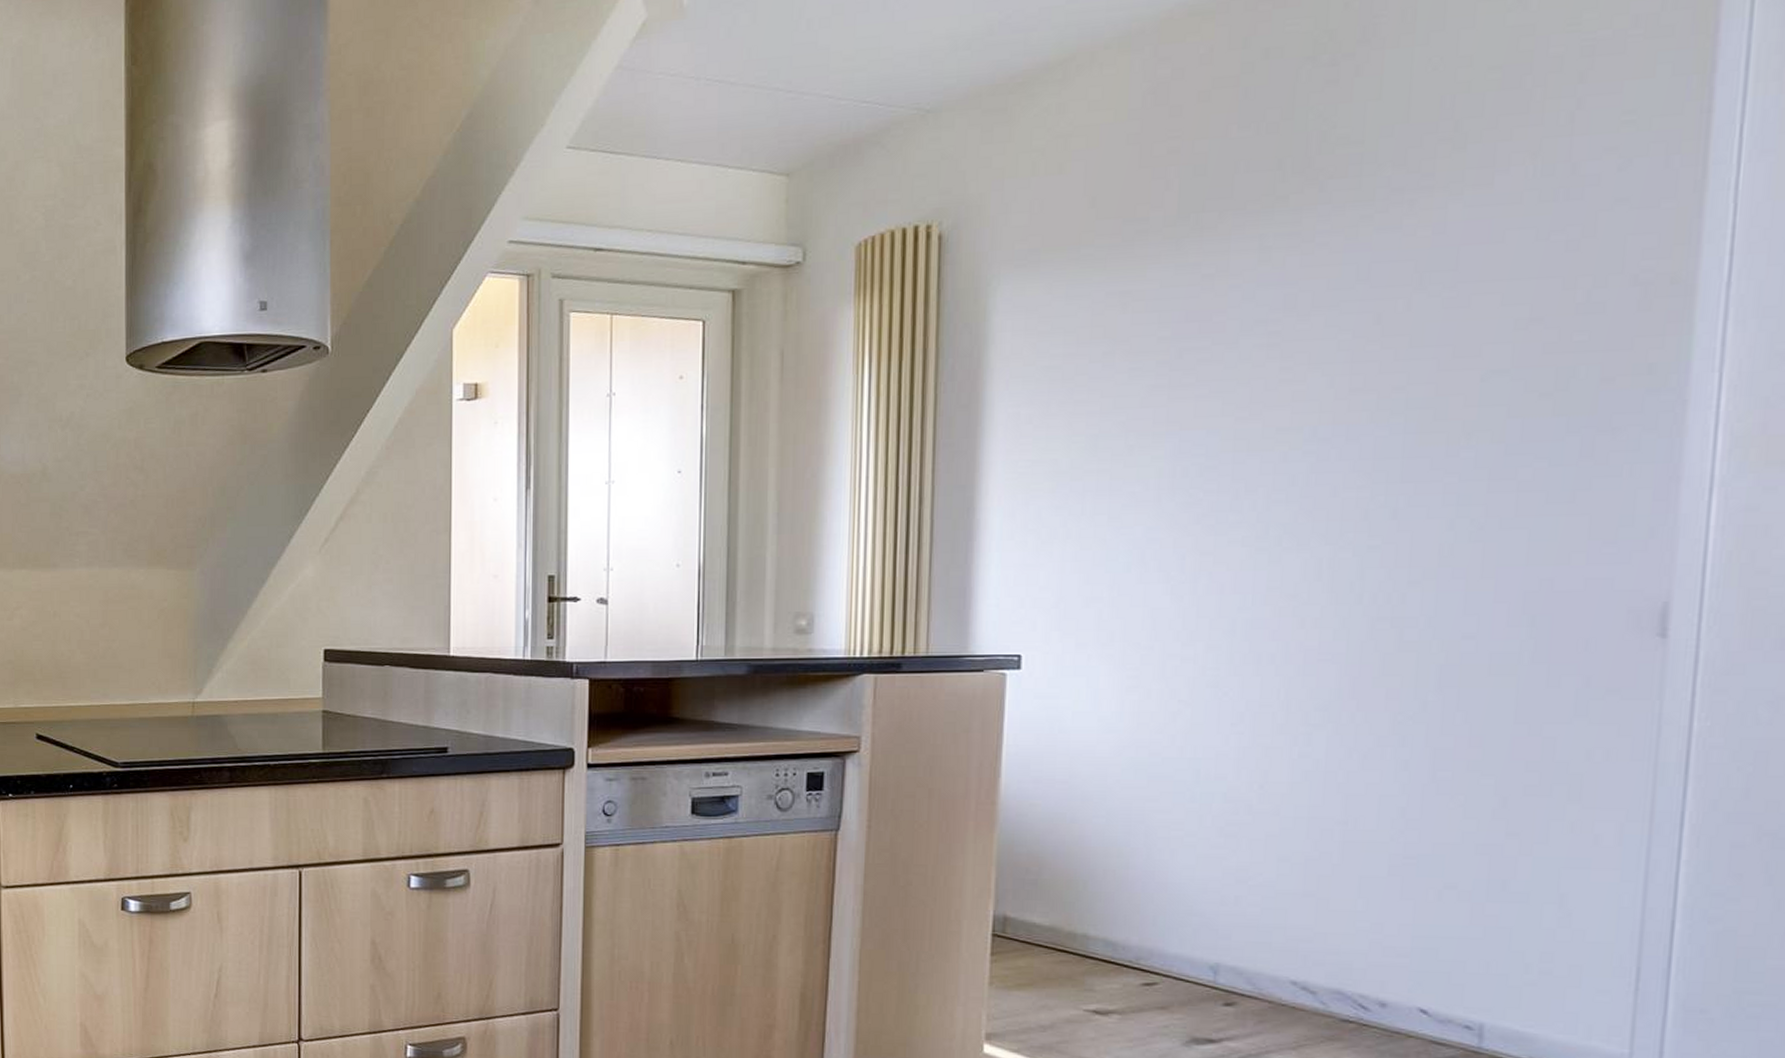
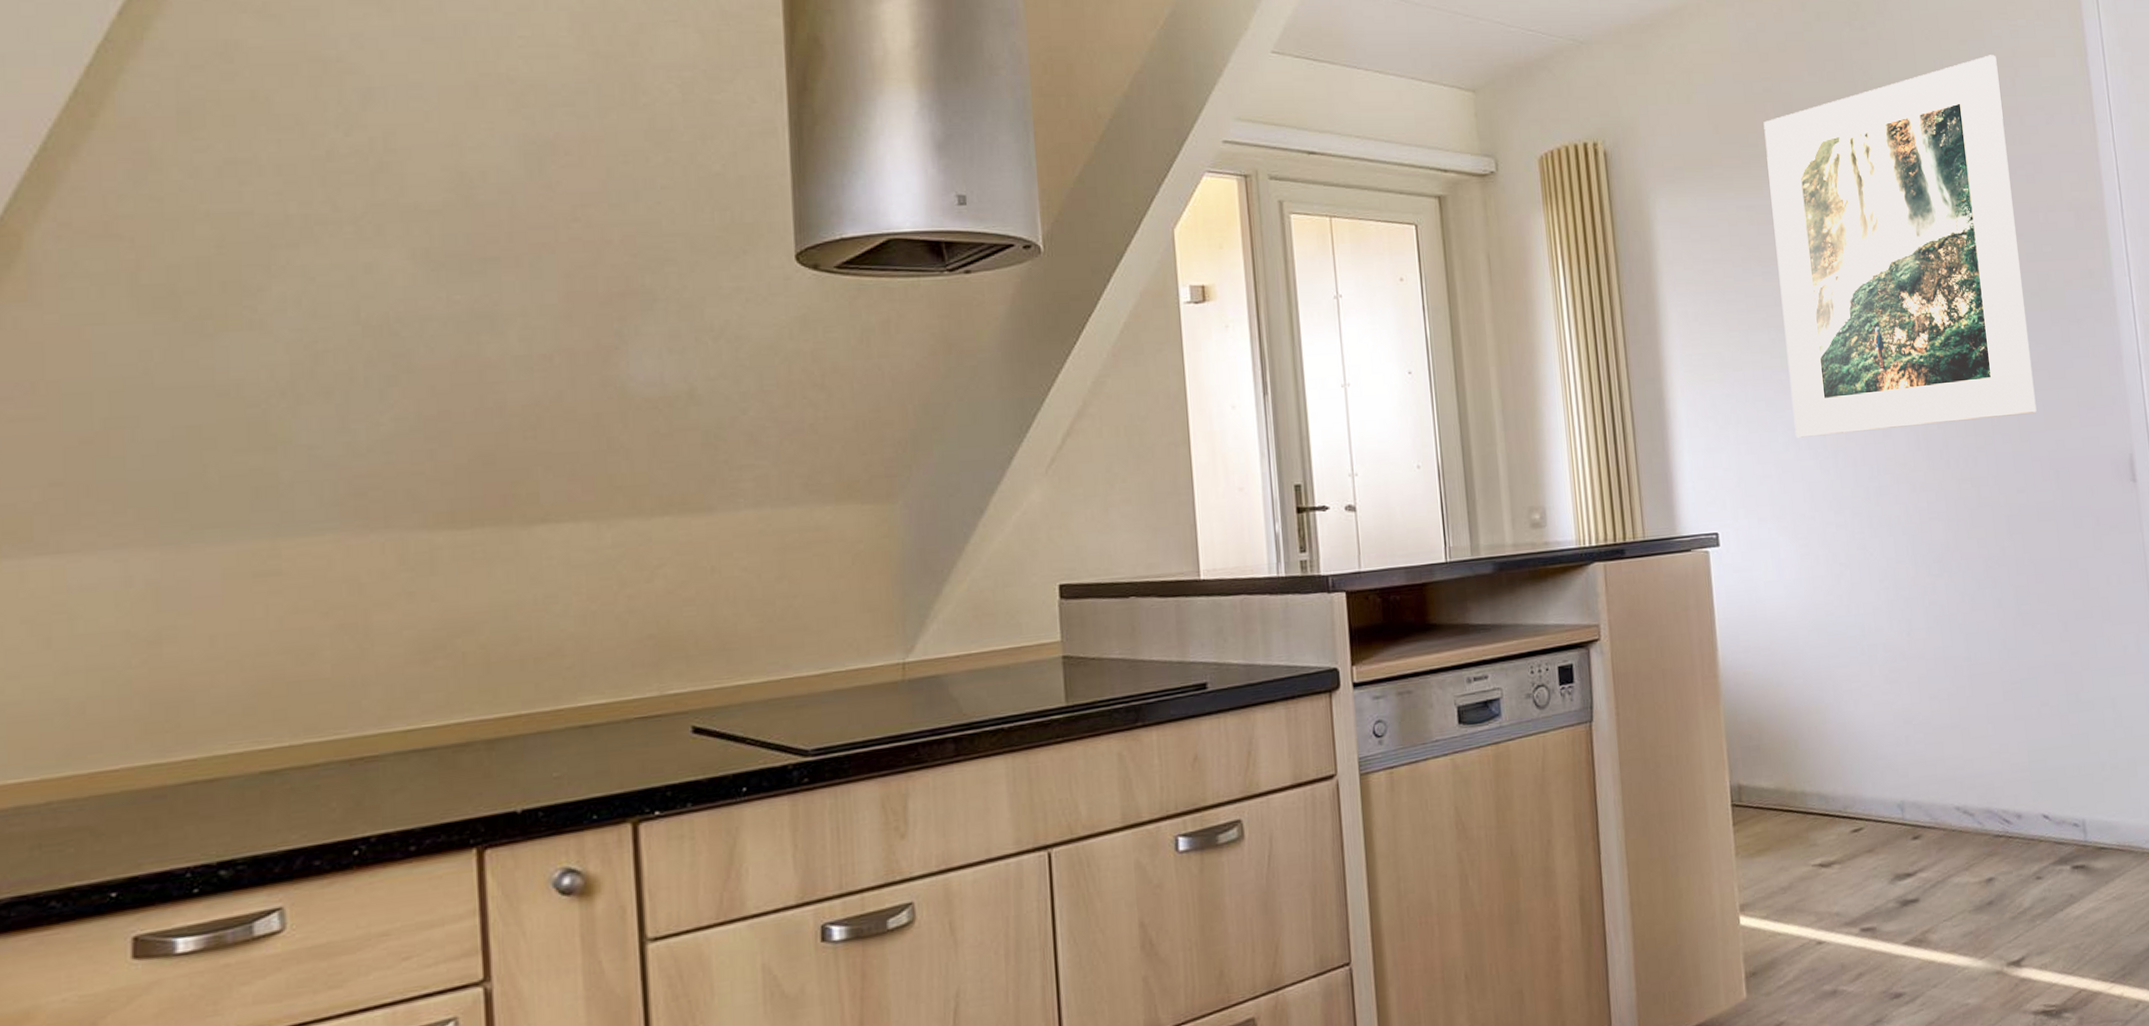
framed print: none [1143,82,1549,558] -> present [1763,55,2037,438]

